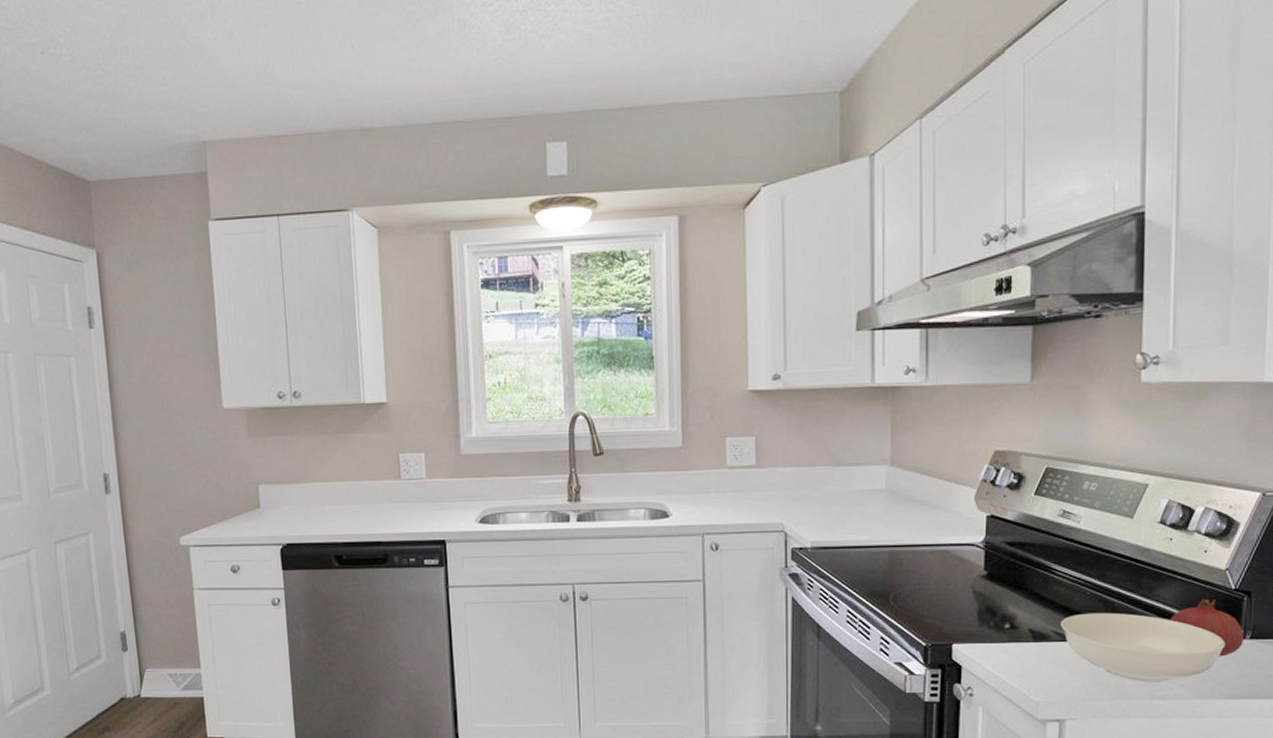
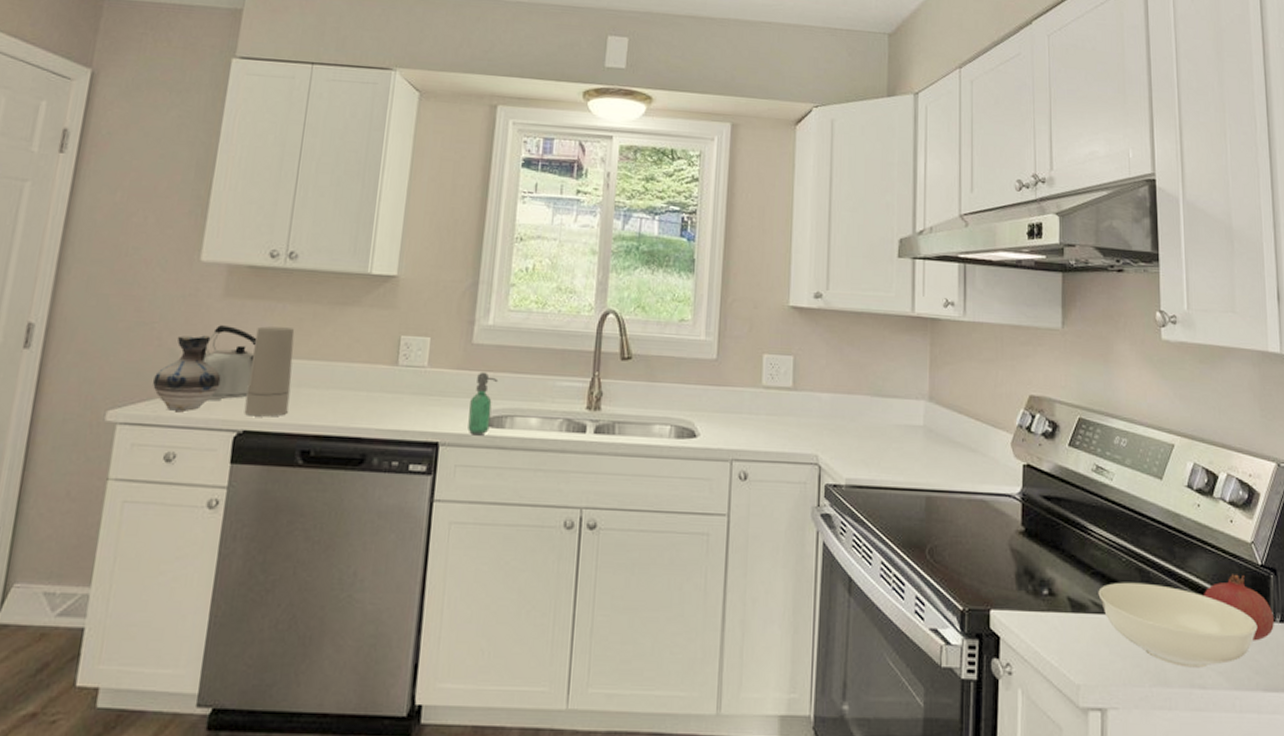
ceramic jug: none [209,470,261,533] -> present [153,335,221,412]
kettle: none [243,460,285,523] -> present [202,325,257,402]
canister: none [280,457,319,532] -> present [244,326,295,417]
soap dispenser: none [466,478,488,532] -> present [468,371,499,436]

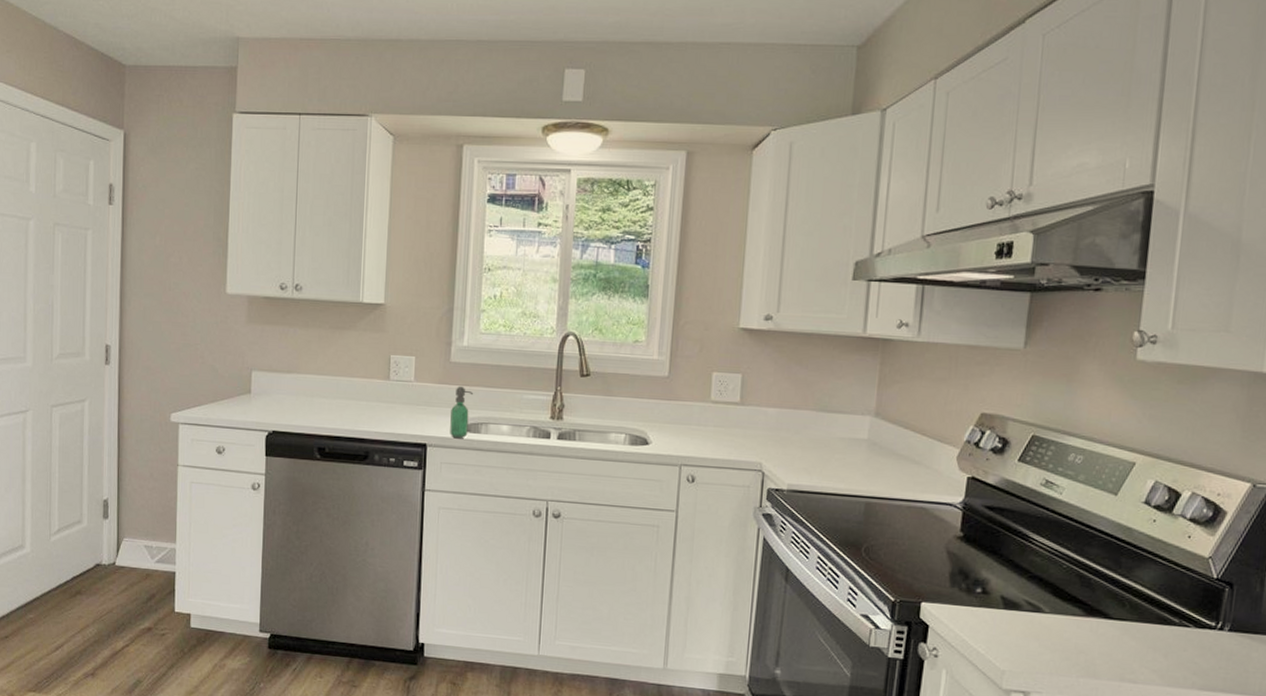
ceramic jug: present [153,335,221,412] -> none [202,355,252,415]
kettle: present [202,325,257,402] -> none [236,346,276,408]
canister: present [244,326,295,417] -> none [272,347,306,421]
bowl: present [1098,582,1258,668] -> none [1033,586,1203,666]
fruit: present [1203,574,1274,641] -> none [1146,585,1222,646]

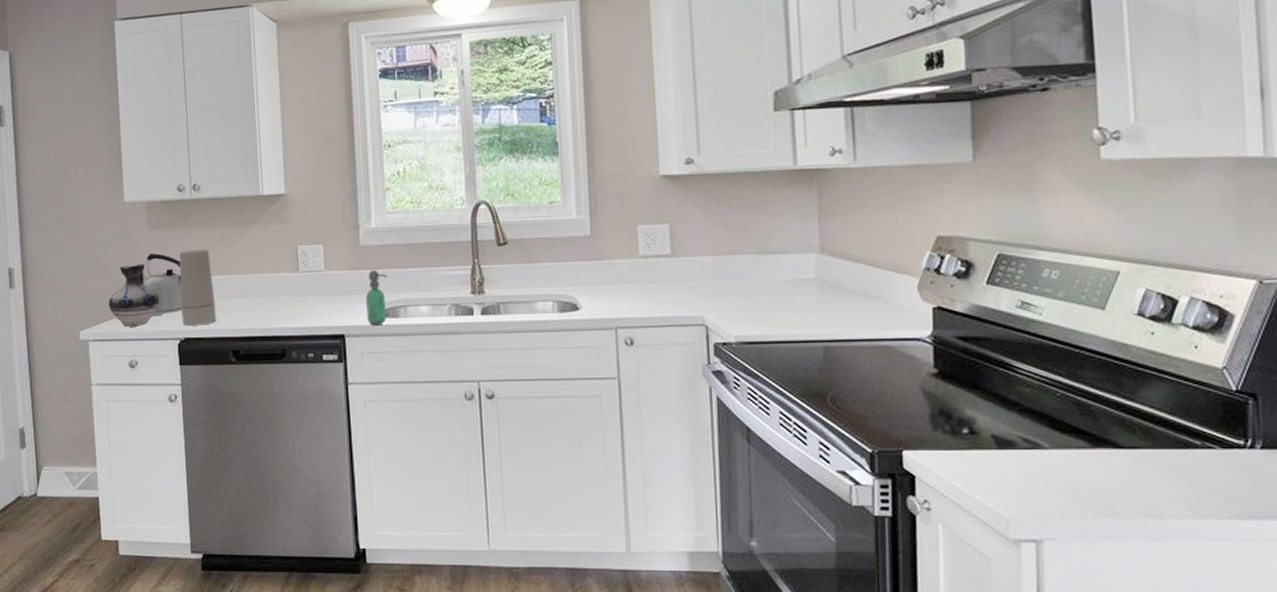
ceramic jug: none [202,355,252,415] -> present [109,263,160,327]
kettle: none [236,346,276,408] -> present [142,253,183,317]
canister: none [272,347,306,421] -> present [179,249,216,326]

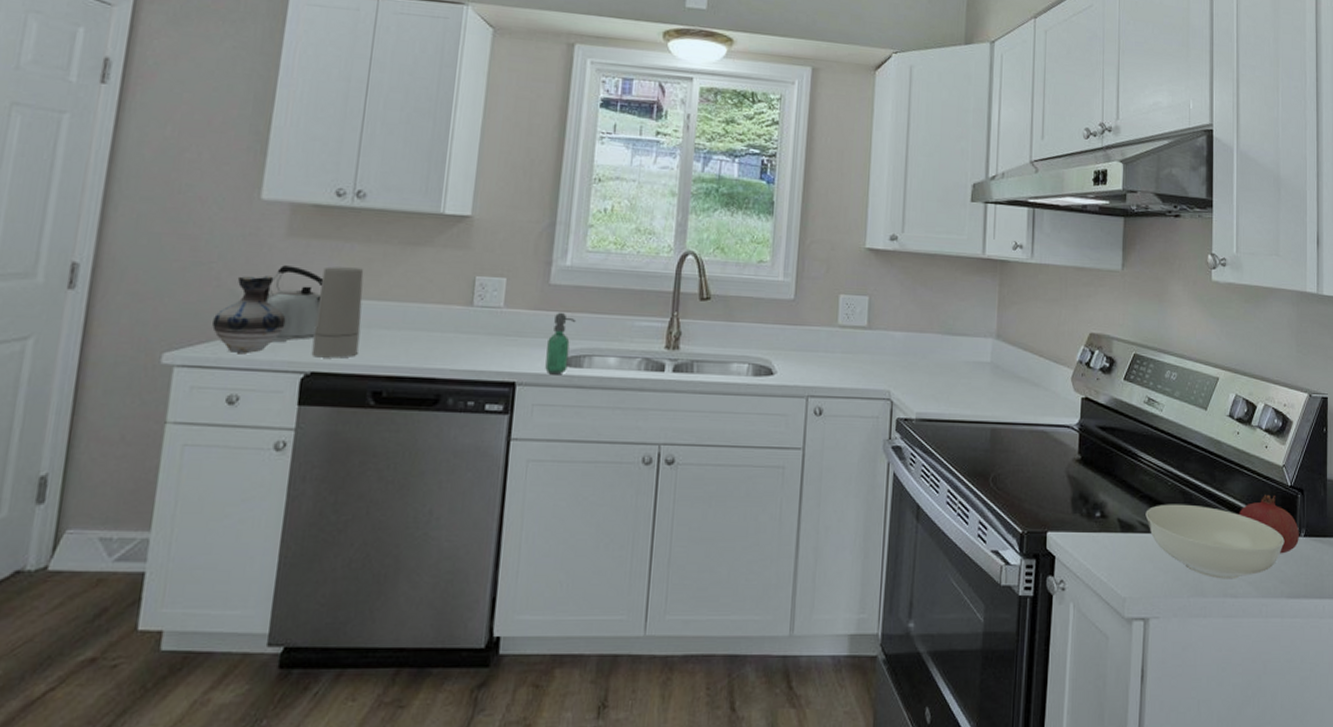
bowl: none [1028,416,1231,498] -> present [1145,504,1285,579]
fruit: none [1159,402,1253,469] -> present [1238,494,1299,554]

